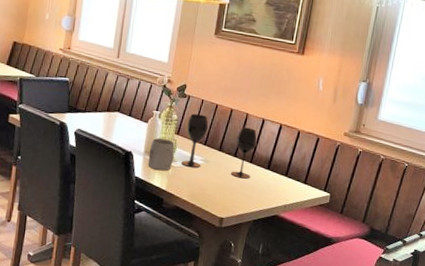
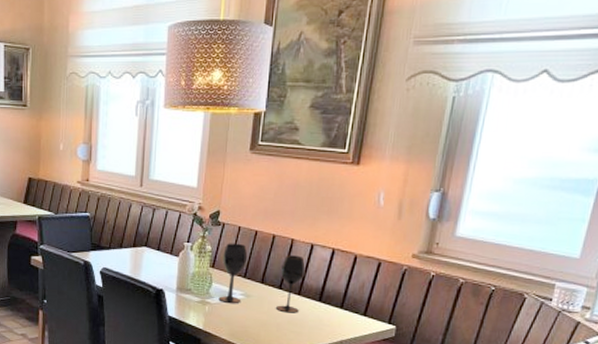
mug: present [147,138,175,171] -> none [181,273,210,309]

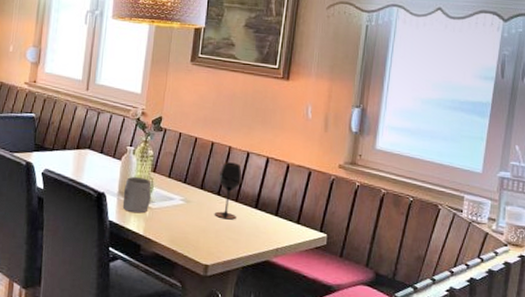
mug: none [181,273,210,309] -> present [122,177,152,214]
wine glass: present [218,243,248,303] -> none [159,148,188,209]

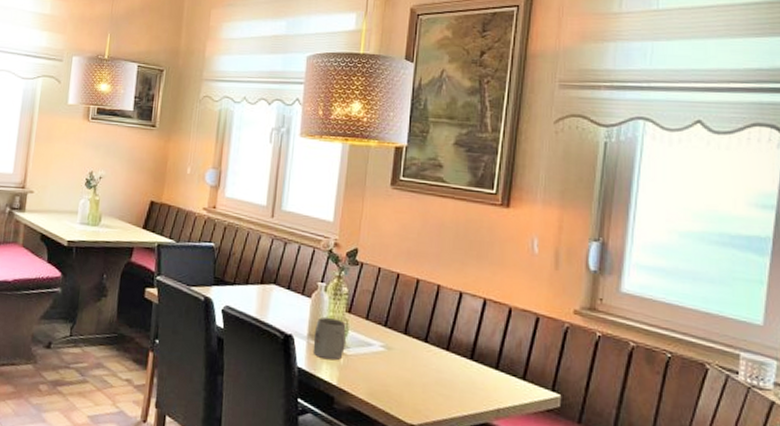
wineglass: present [215,162,242,220] -> none [422,303,454,372]

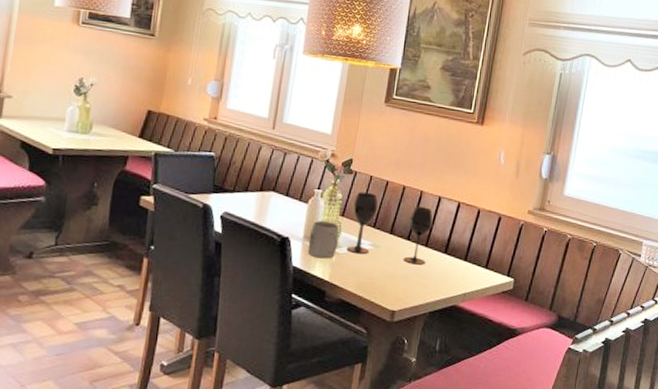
wine glass: none [355,285,389,356] -> present [346,191,378,254]
wineglass: none [422,303,454,372] -> present [404,206,433,265]

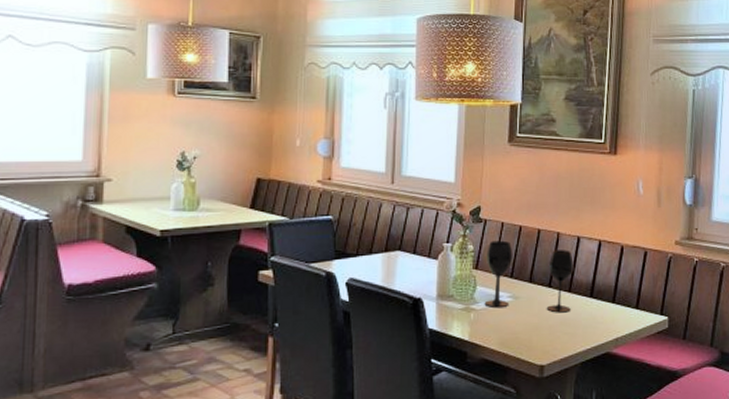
mug: present [307,221,339,259] -> none [443,277,474,317]

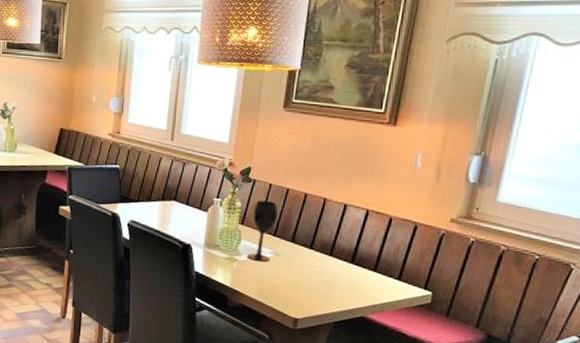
wineglass: present [547,250,574,313] -> none [306,214,338,274]

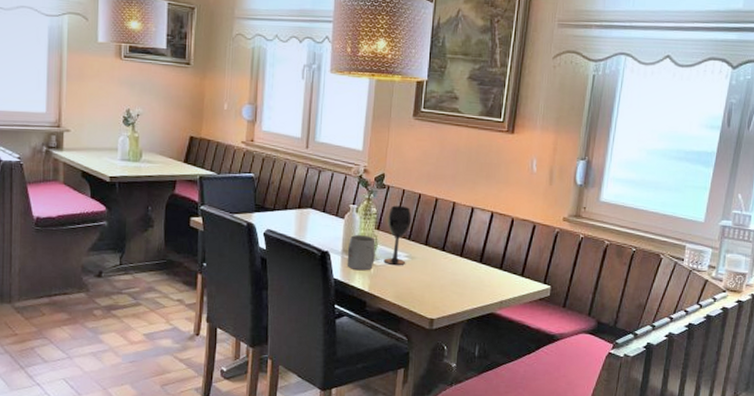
mug: none [209,229,239,266] -> present [347,235,376,271]

